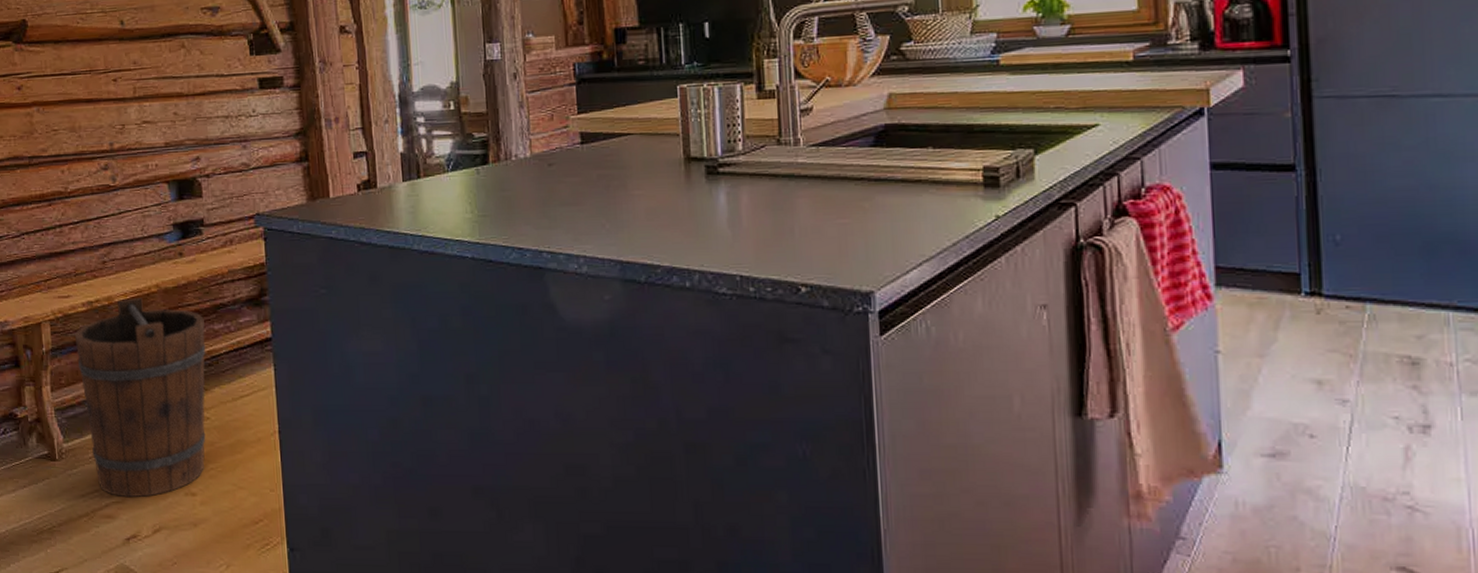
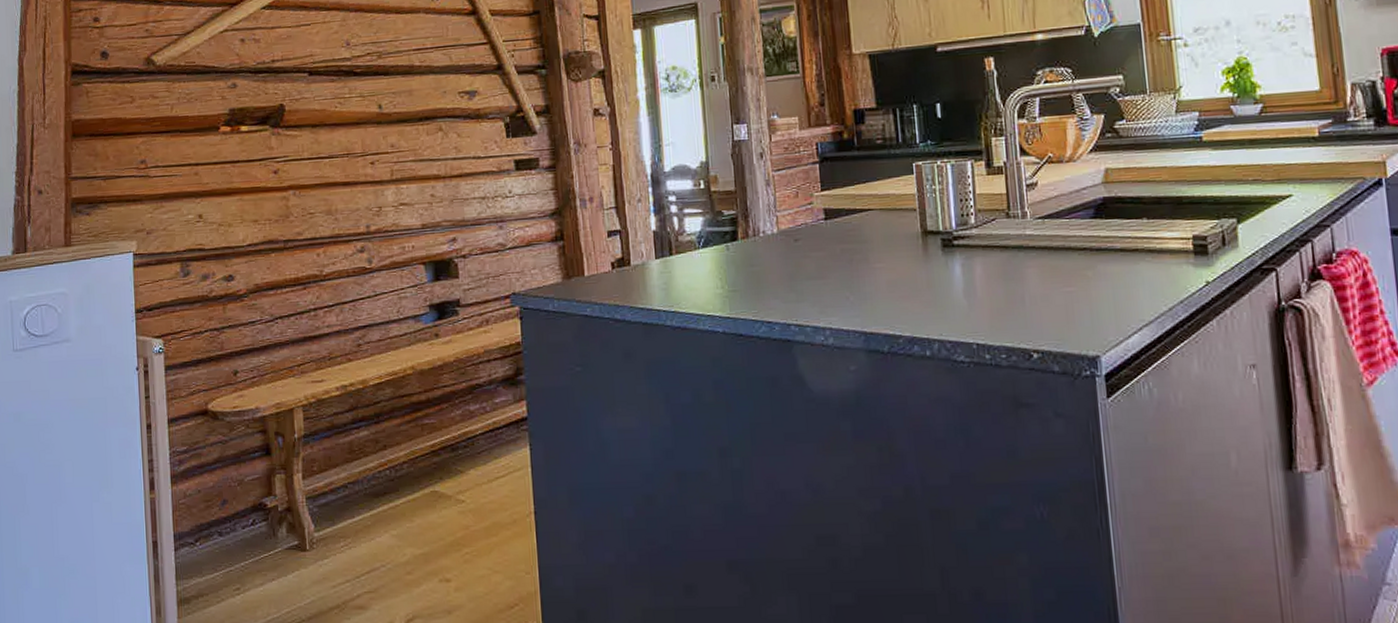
wooden bucket: present [74,298,206,498] -> none [327,380,462,587]

